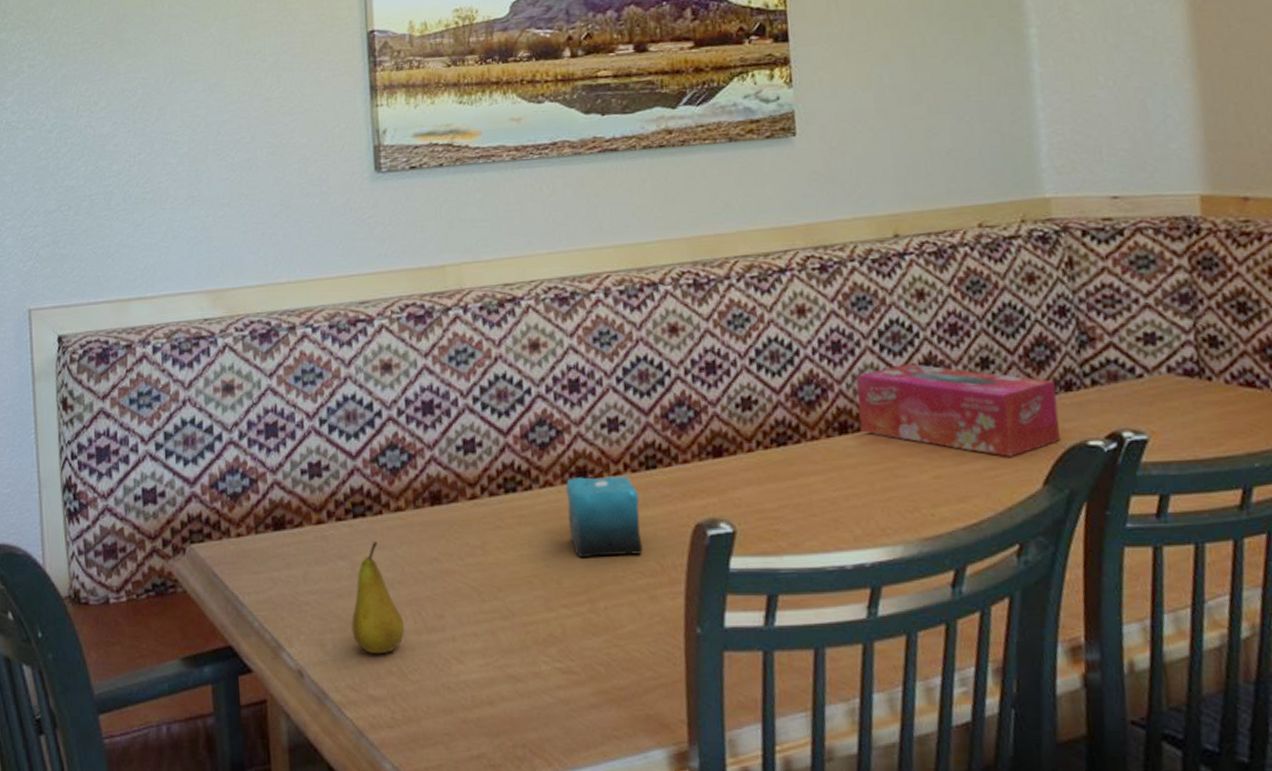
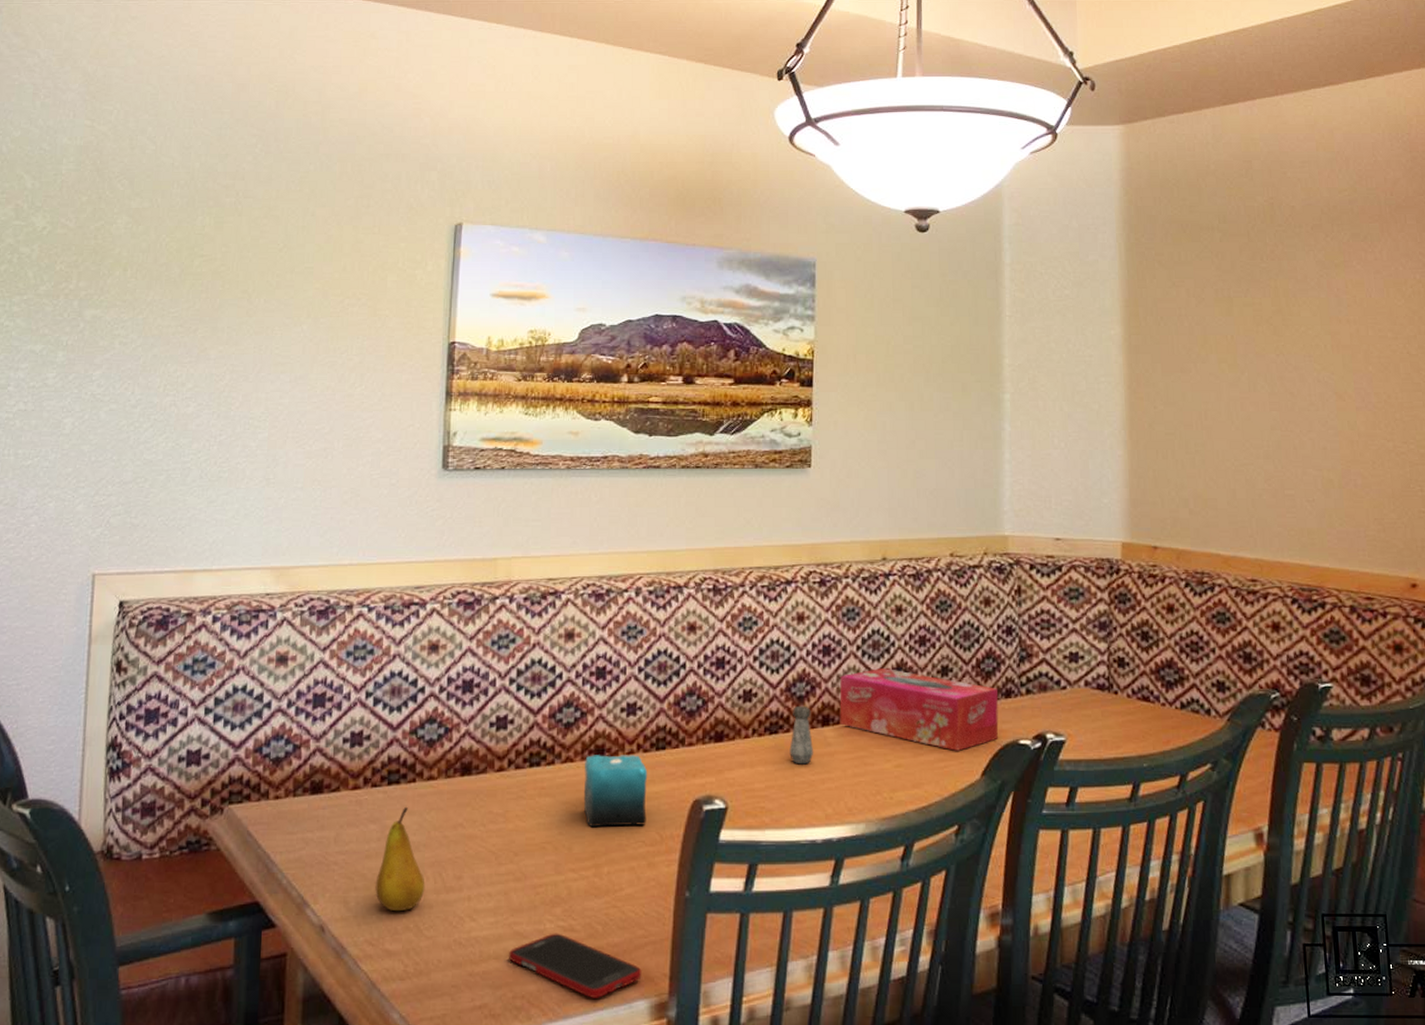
cell phone: none [503,675,656,747] -> present [509,933,642,998]
salt shaker: none [802,411,833,480] -> present [789,705,814,765]

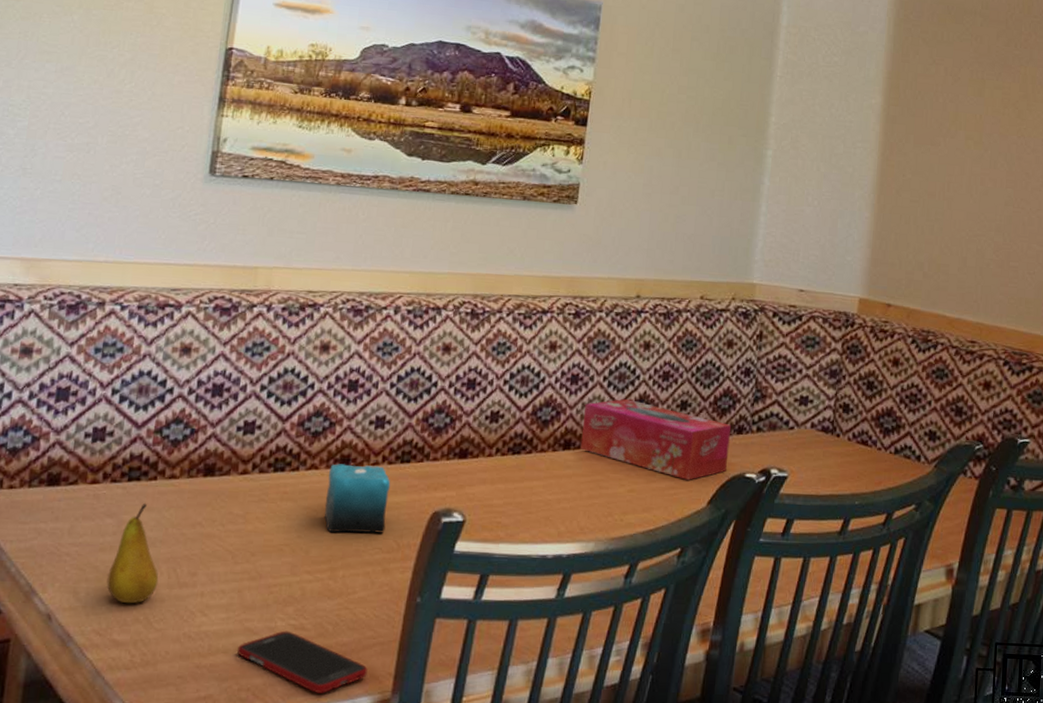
salt shaker: present [789,705,814,765] -> none [529,429,554,485]

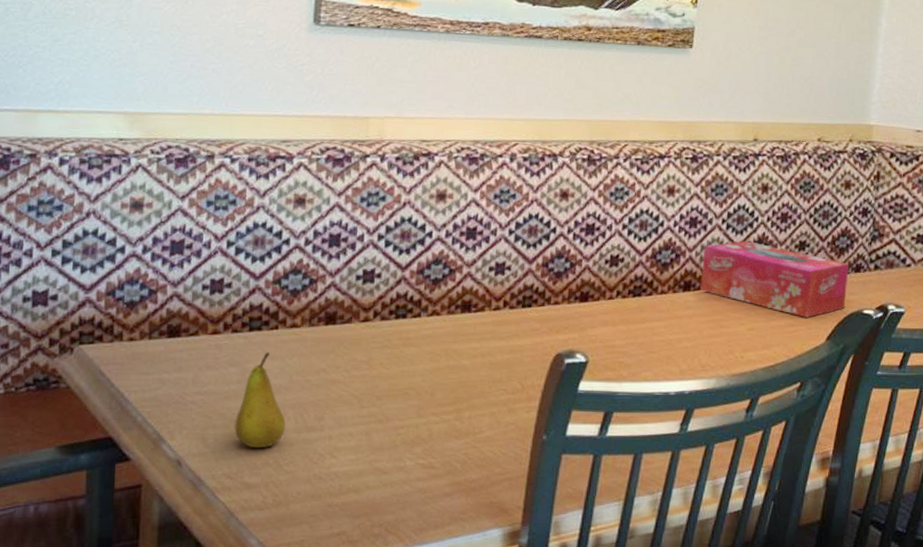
cell phone: present [237,630,368,693] -> none [368,469,497,527]
candle: present [324,464,391,533] -> none [448,309,513,376]

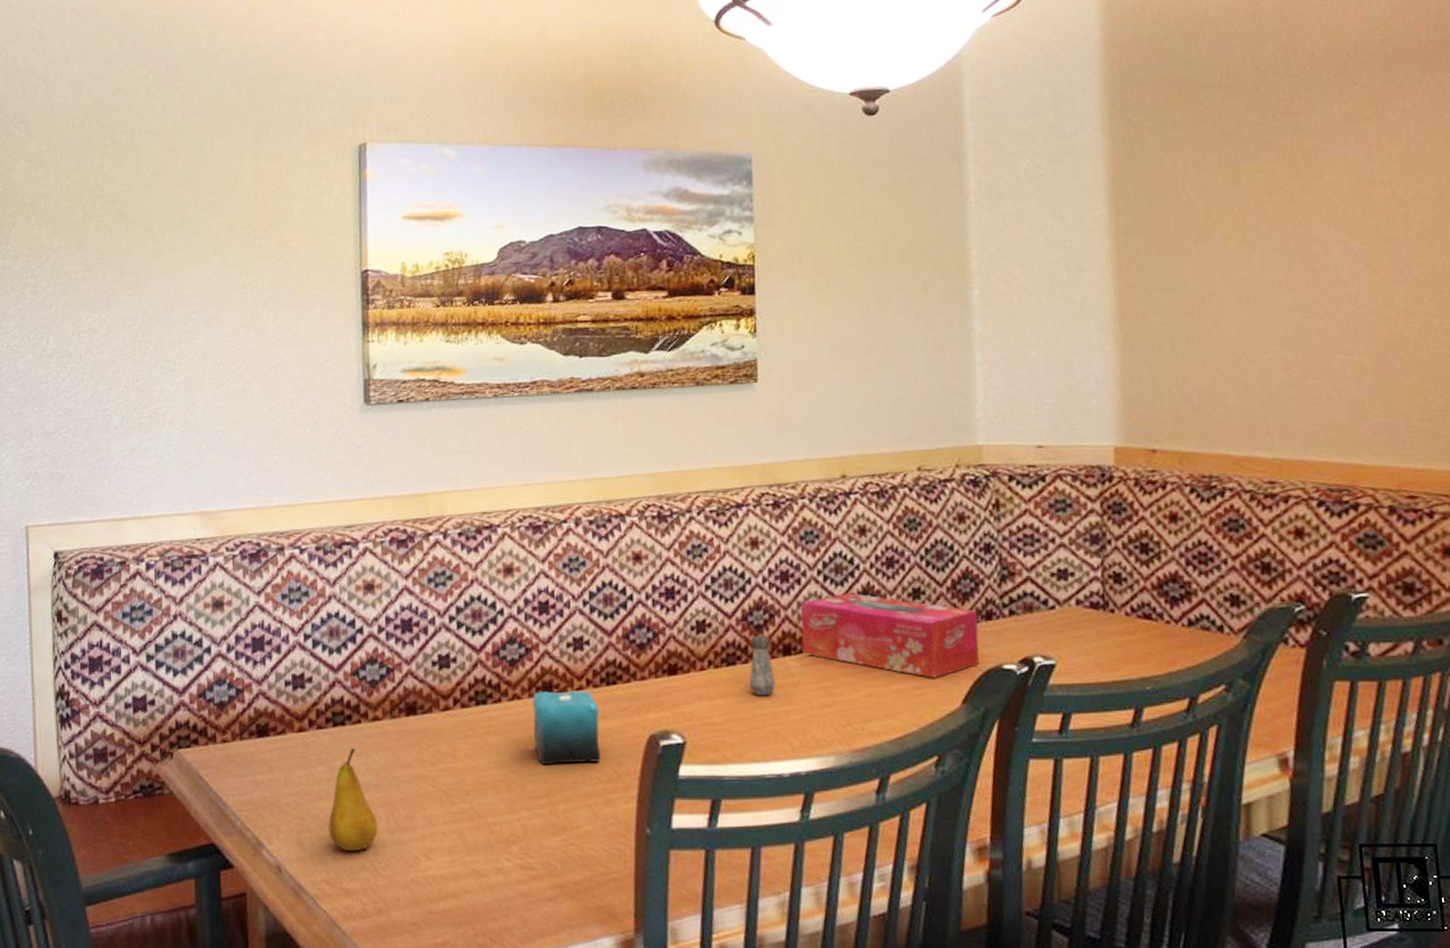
candle: none [448,309,513,376] -> present [533,691,601,765]
salt shaker: none [650,271,674,325] -> present [749,635,776,696]

